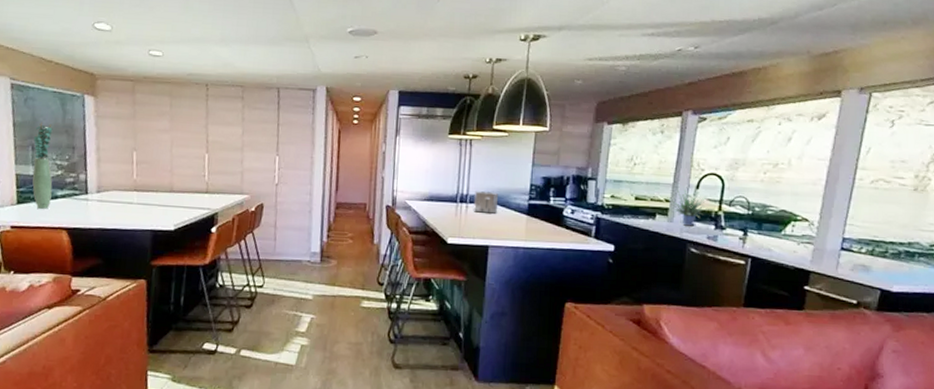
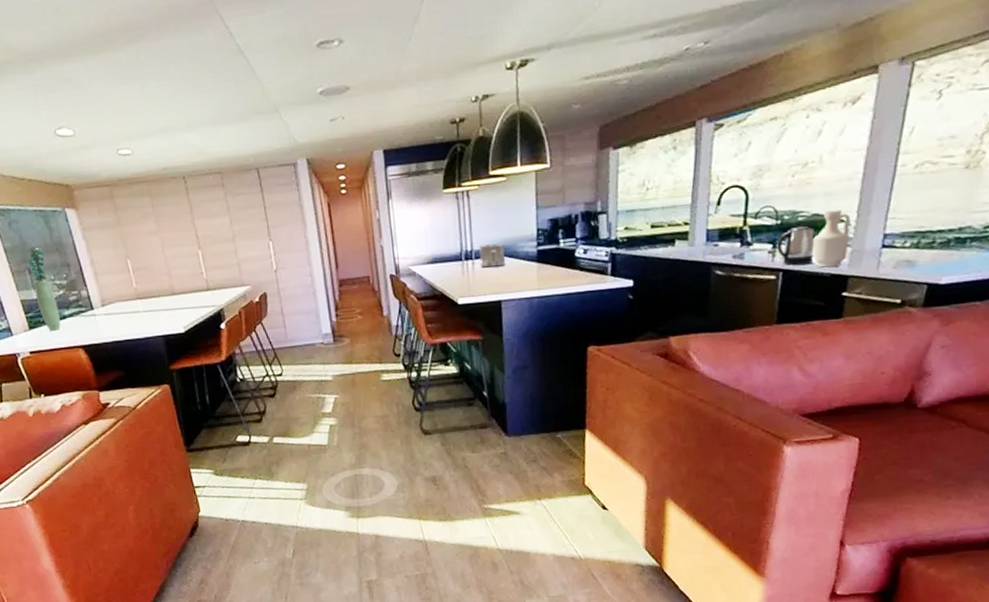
potted plant: present [666,188,713,226] -> none [684,208,737,248]
kettle: none [747,218,781,254] -> present [777,226,815,265]
ceramic jug: none [779,209,814,261] -> present [812,209,851,268]

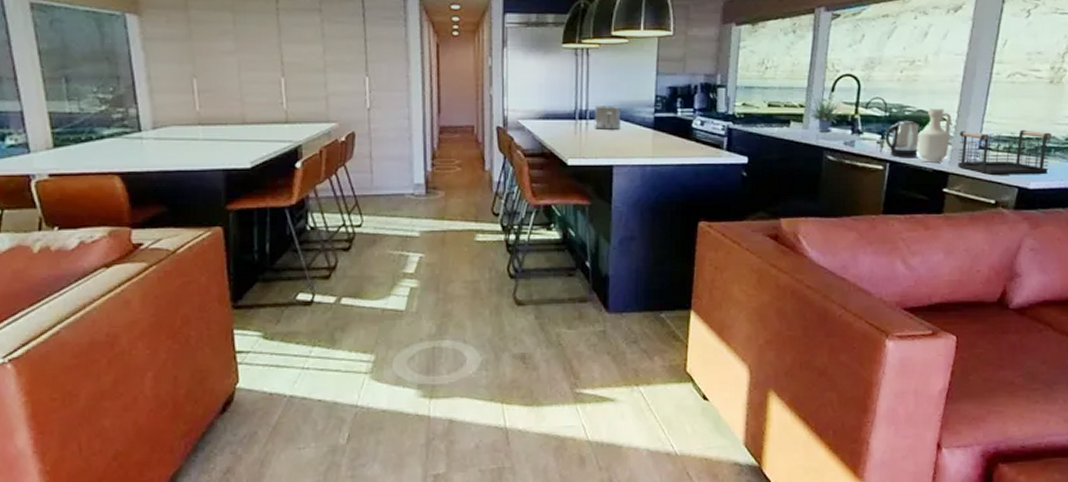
vase: present [27,243,61,331] -> none [67,48,96,152]
potted plant: none [684,208,737,248] -> present [800,92,849,132]
dish rack: none [858,222,968,274] -> present [958,129,1052,175]

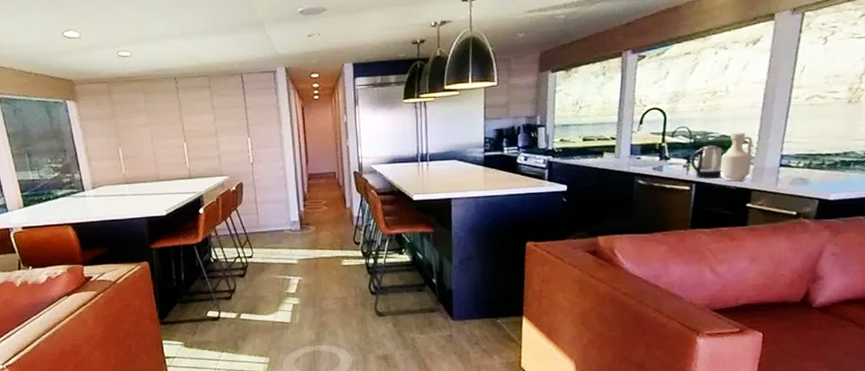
toaster: present [594,106,622,130] -> none [433,148,456,169]
potted plant: present [800,92,849,132] -> none [612,125,657,160]
dish rack: present [958,129,1052,175] -> none [760,147,851,189]

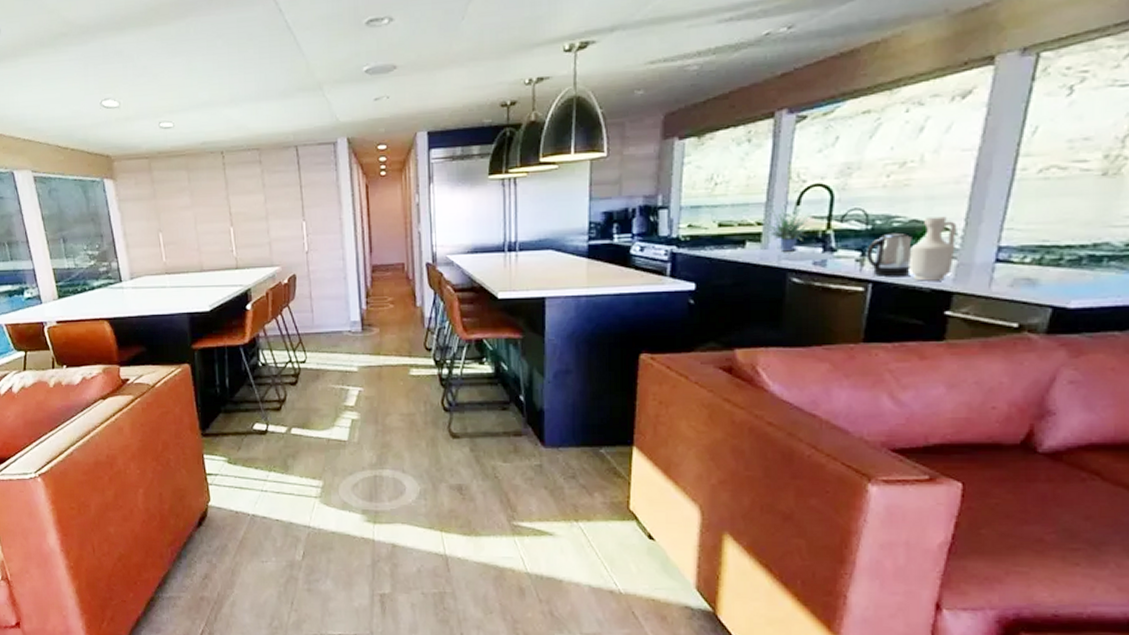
potted plant: none [612,125,657,160] -> present [757,207,819,252]

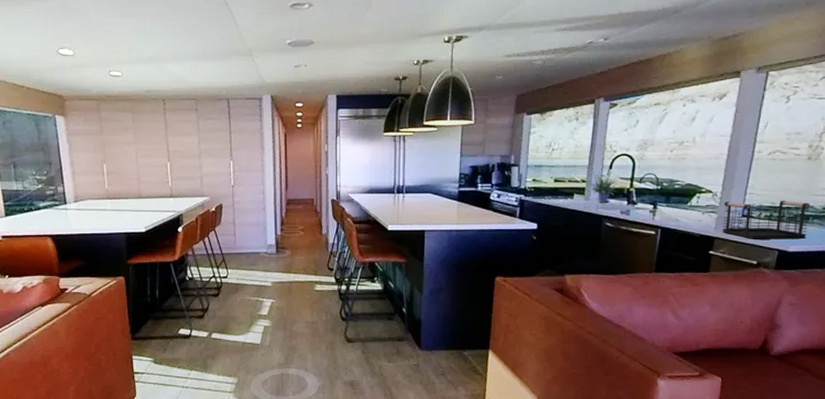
kettle: present [866,232,912,276] -> none [657,192,688,224]
ceramic jug: present [909,216,957,281] -> none [685,182,717,229]
dish rack: none [966,236,1105,293] -> present [723,200,810,240]

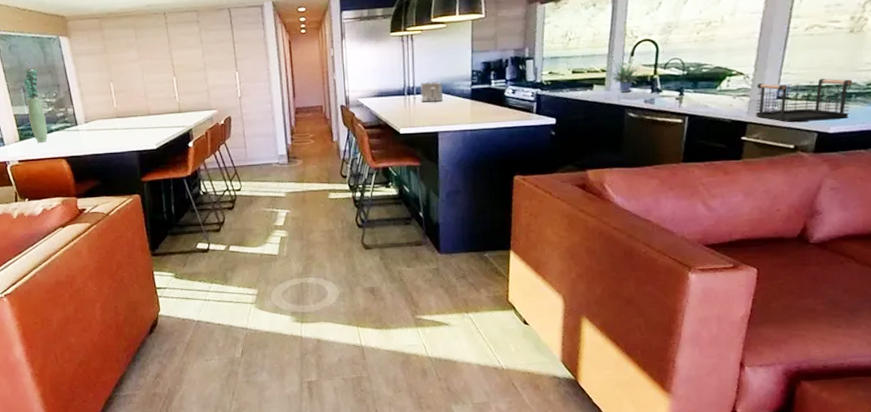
vase: none [14,142,35,219] -> present [23,65,48,143]
toaster: none [409,182,432,201] -> present [420,82,443,102]

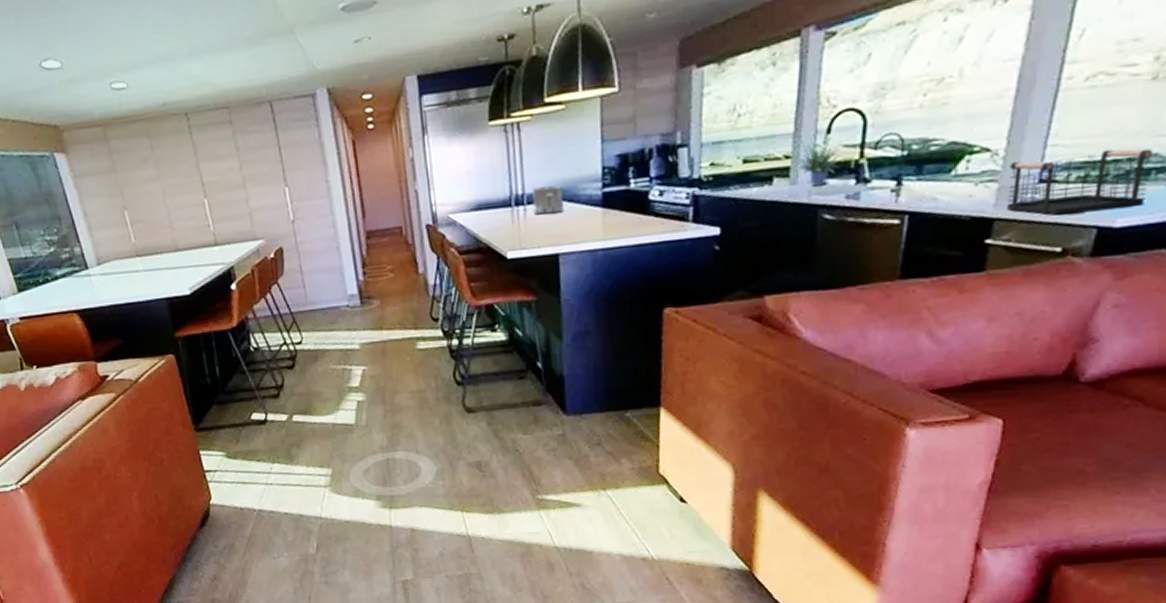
vase: present [23,65,48,143] -> none [13,194,53,294]

